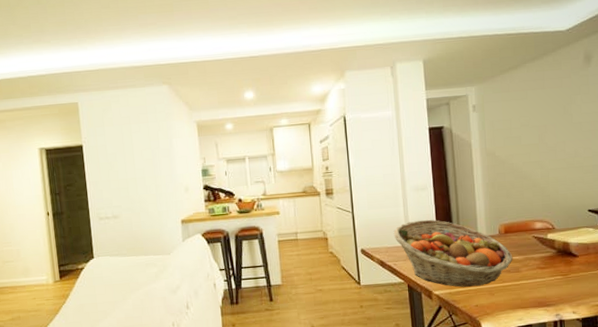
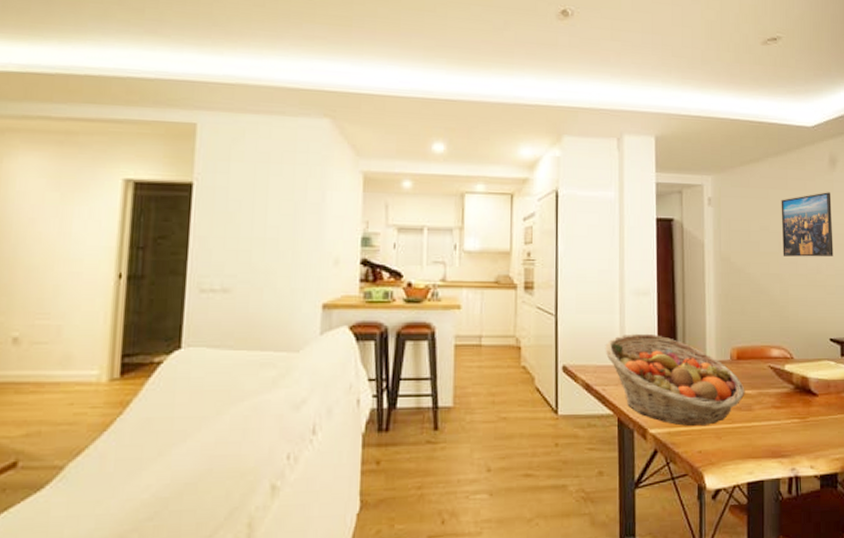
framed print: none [539,86,590,146] -> present [781,192,834,257]

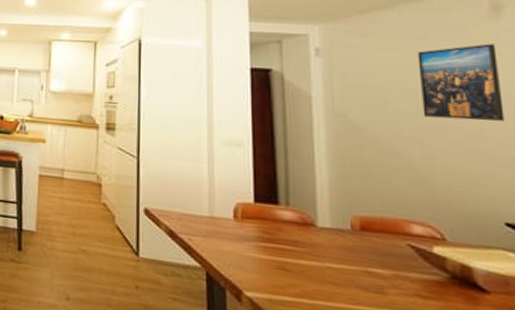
fruit basket: present [605,333,745,427] -> none [191,185,374,302]

